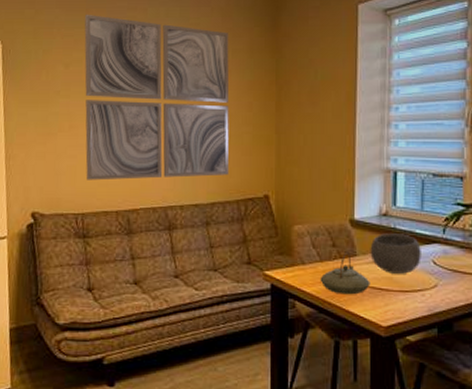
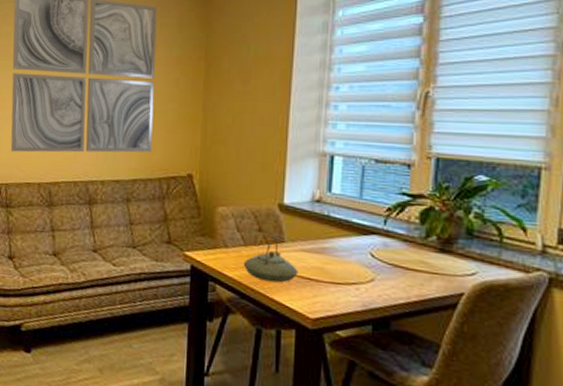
bowl: present [370,233,421,274] -> none [299,220,358,265]

